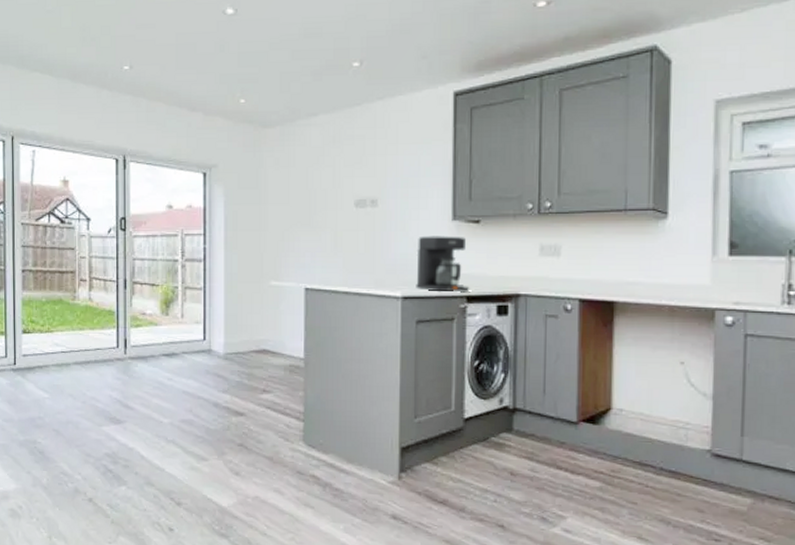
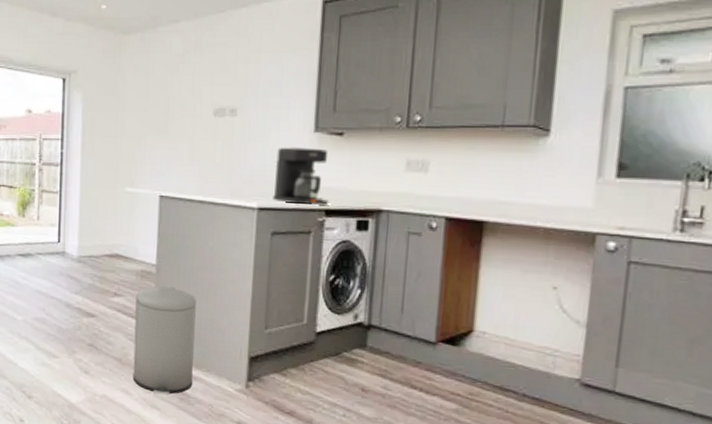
pedal bin: none [285,380,346,493] -> present [133,286,196,396]

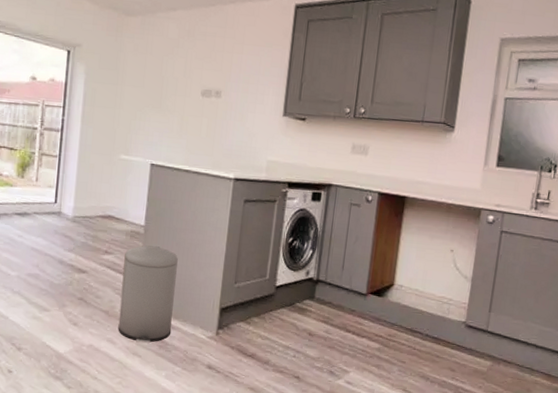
coffee maker: present [273,147,328,206] -> none [247,127,293,179]

